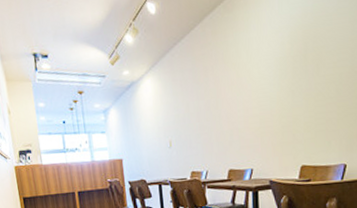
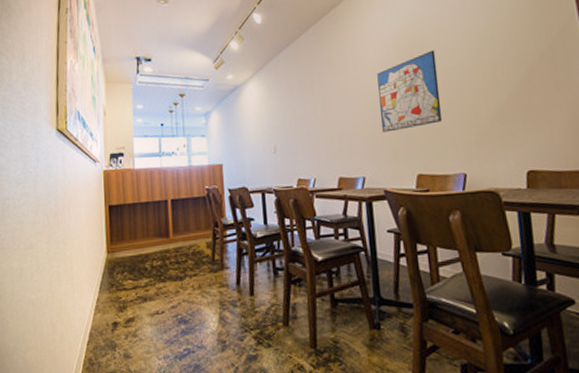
wall art: none [270,40,330,127] -> present [377,50,443,133]

